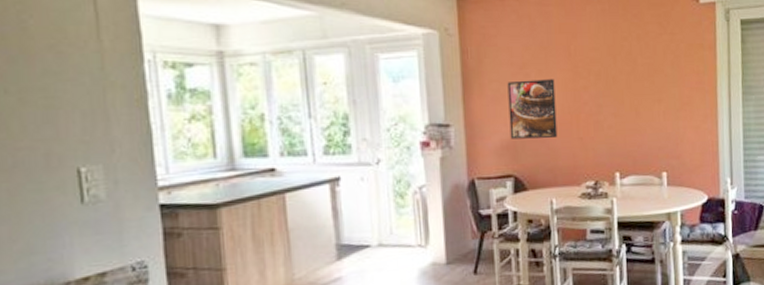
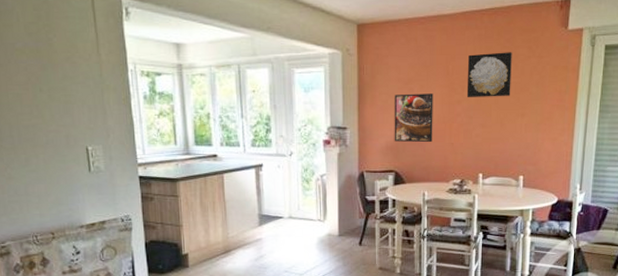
wall art: none [592,29,644,82] -> present [466,52,512,97]

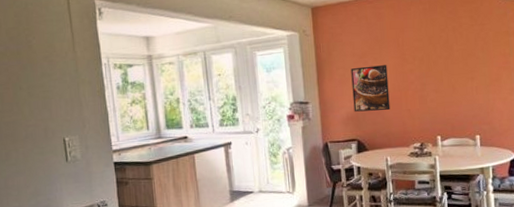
wall art: present [466,52,512,97] -> none [416,22,459,66]

